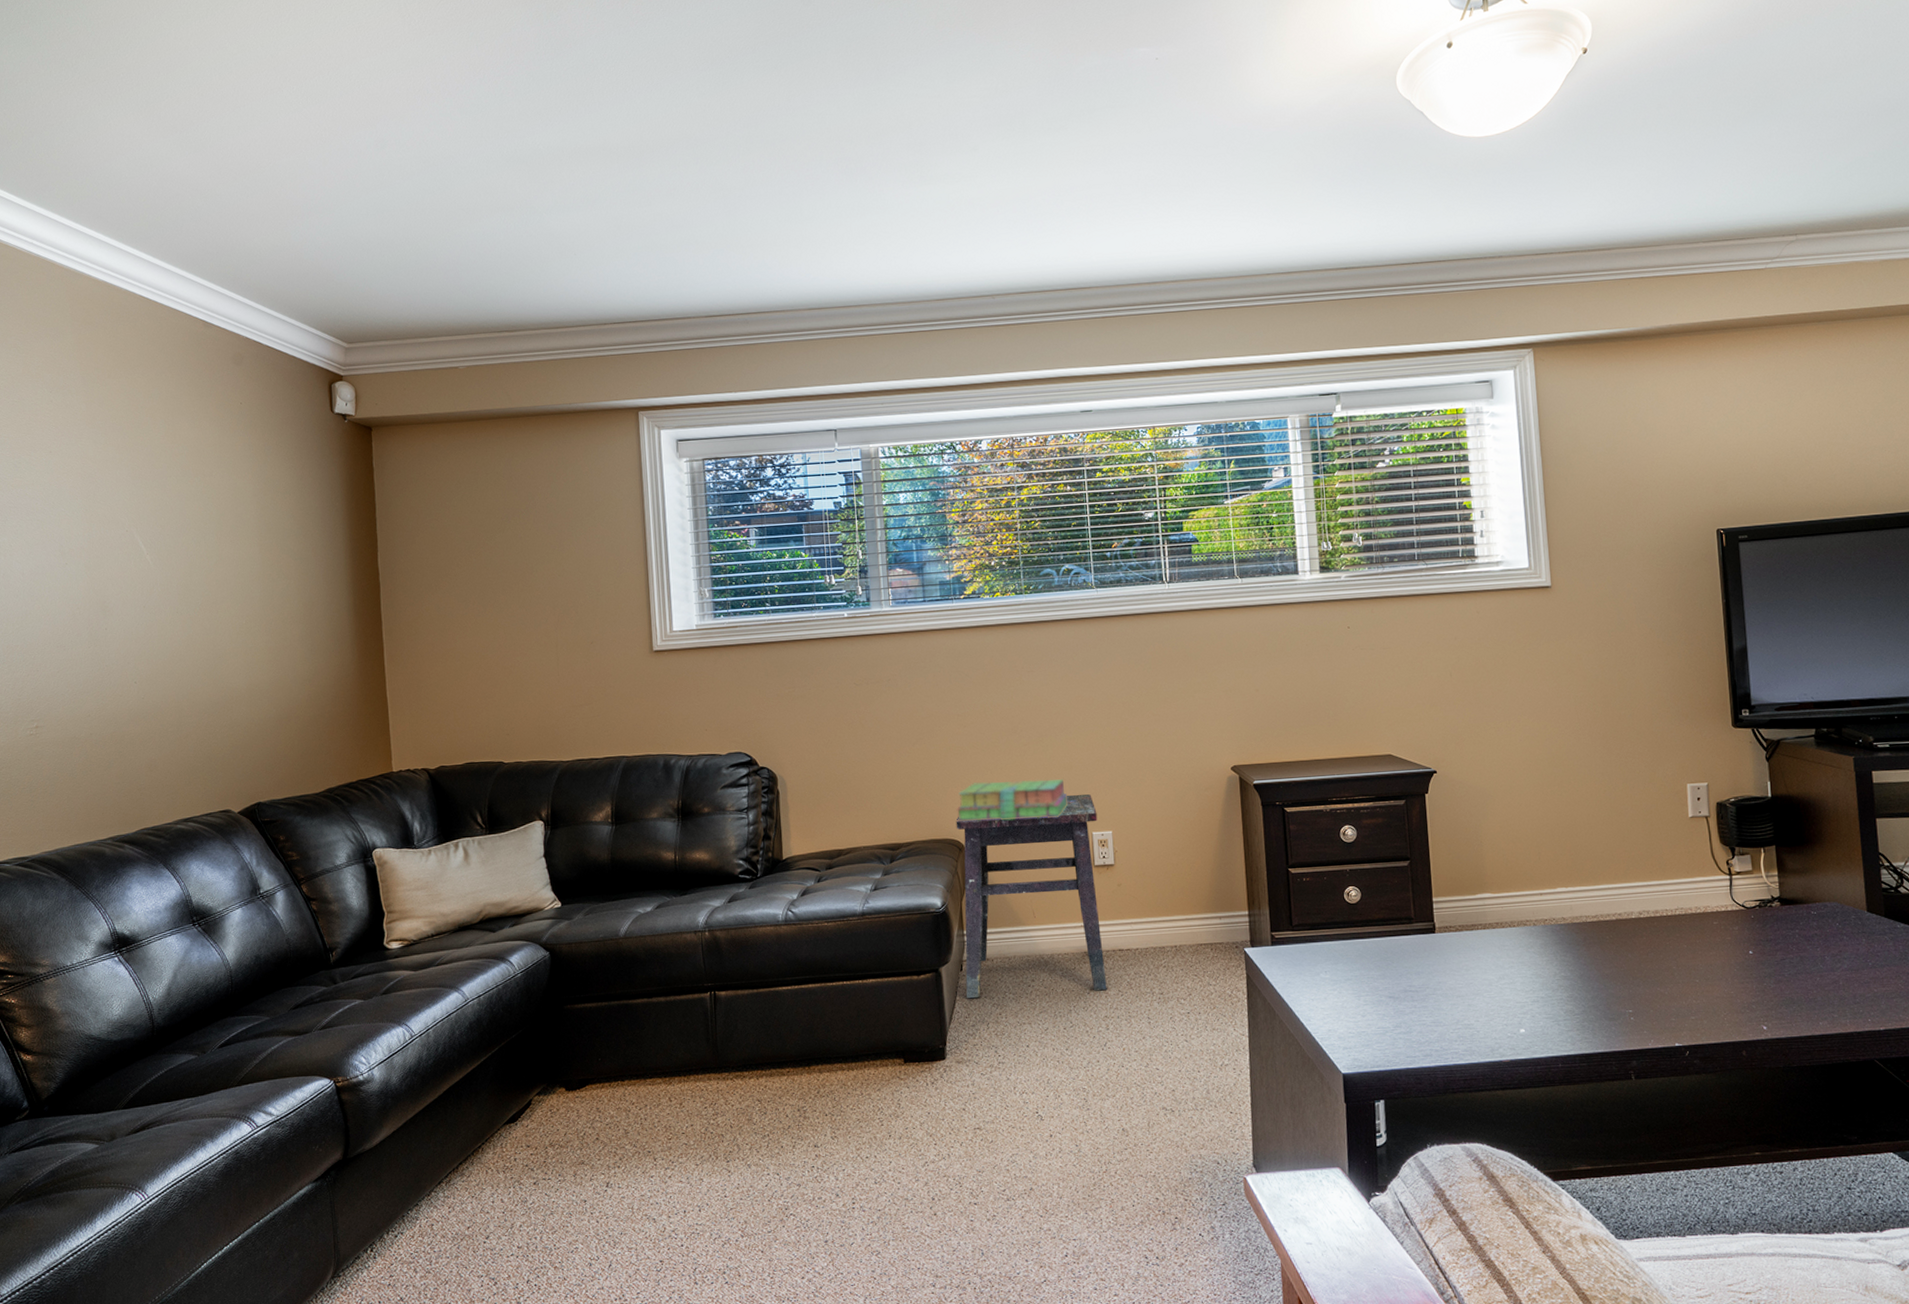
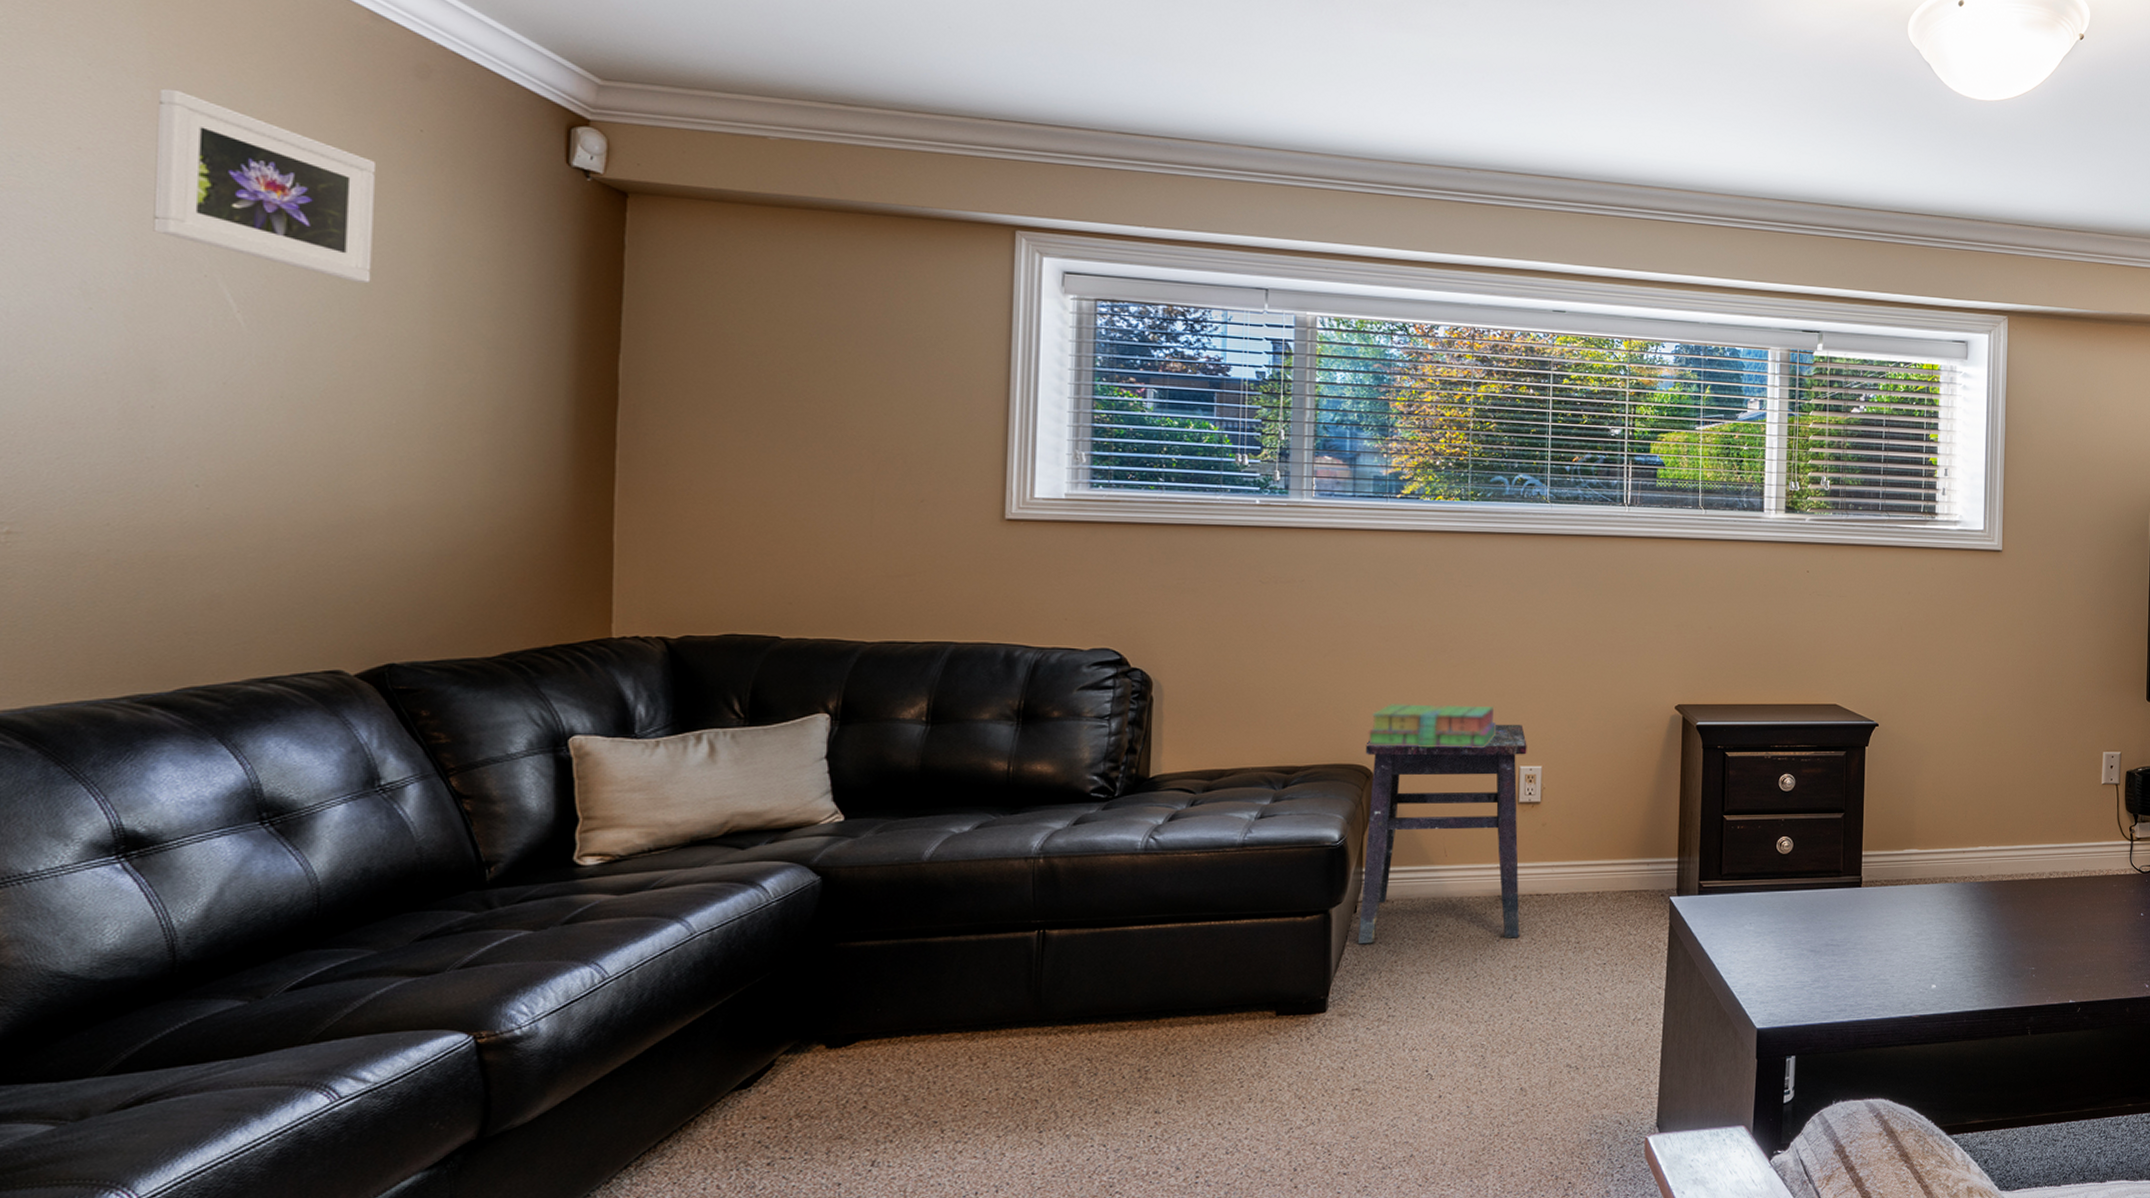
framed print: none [90,400,221,523] -> present [153,88,377,284]

